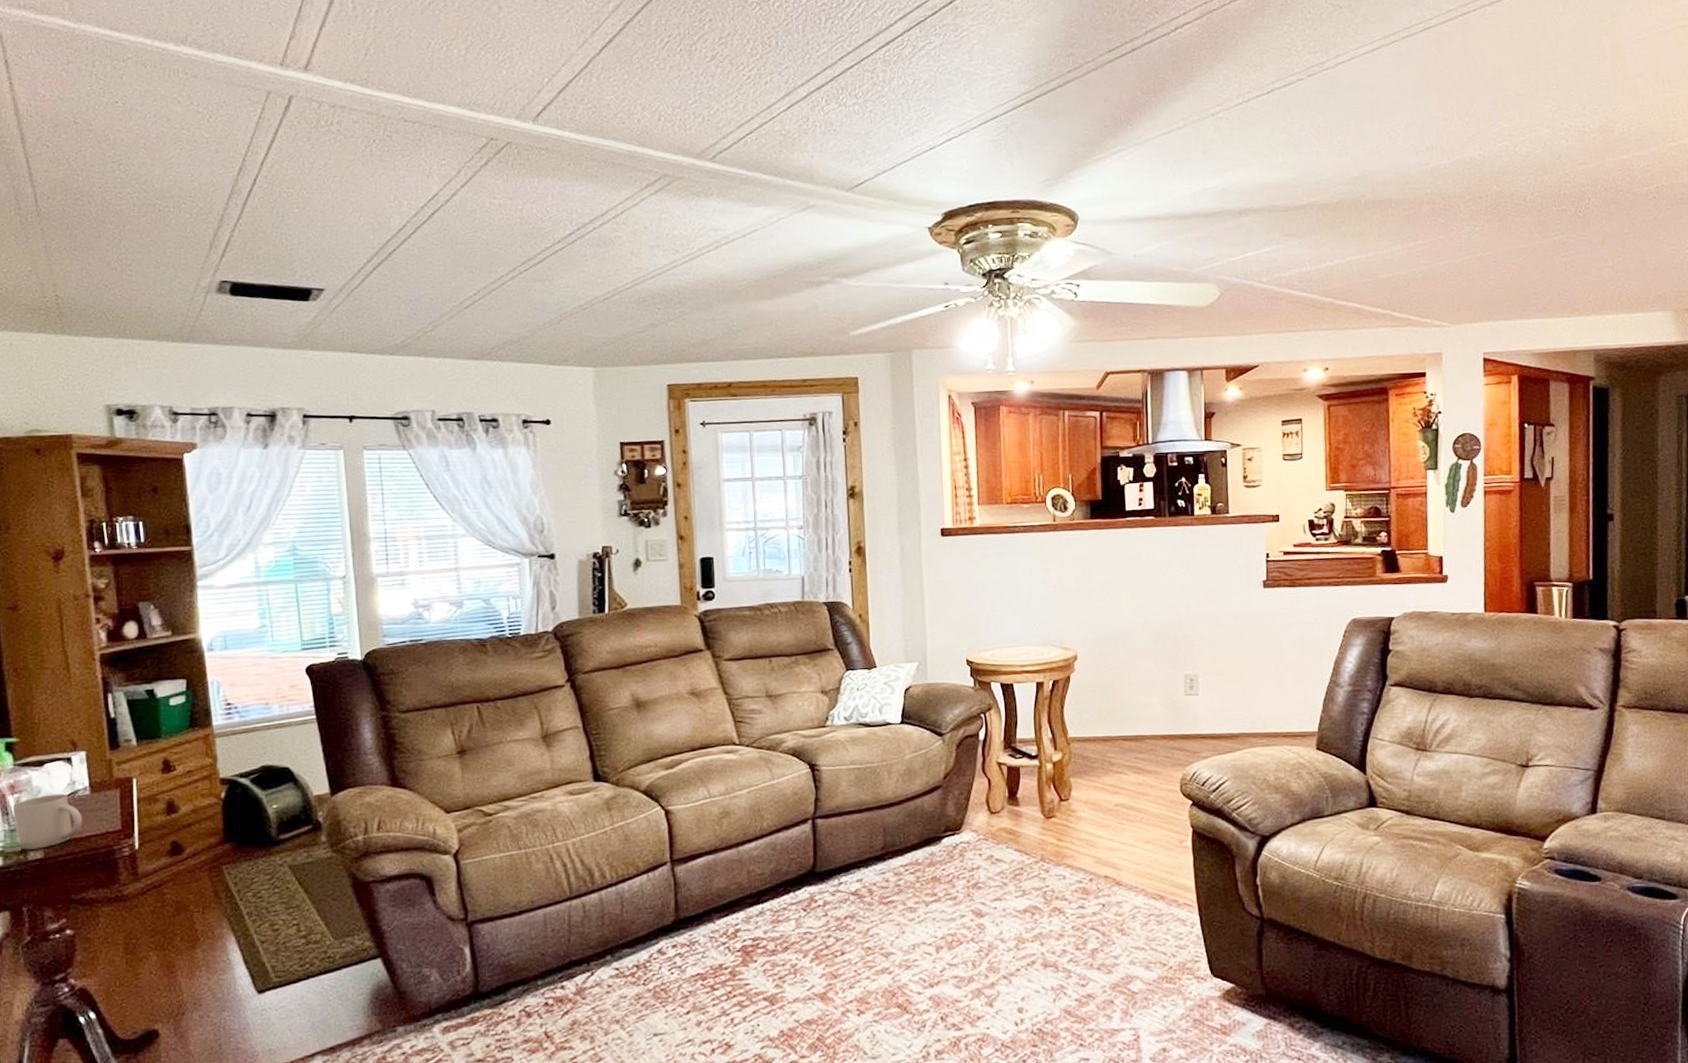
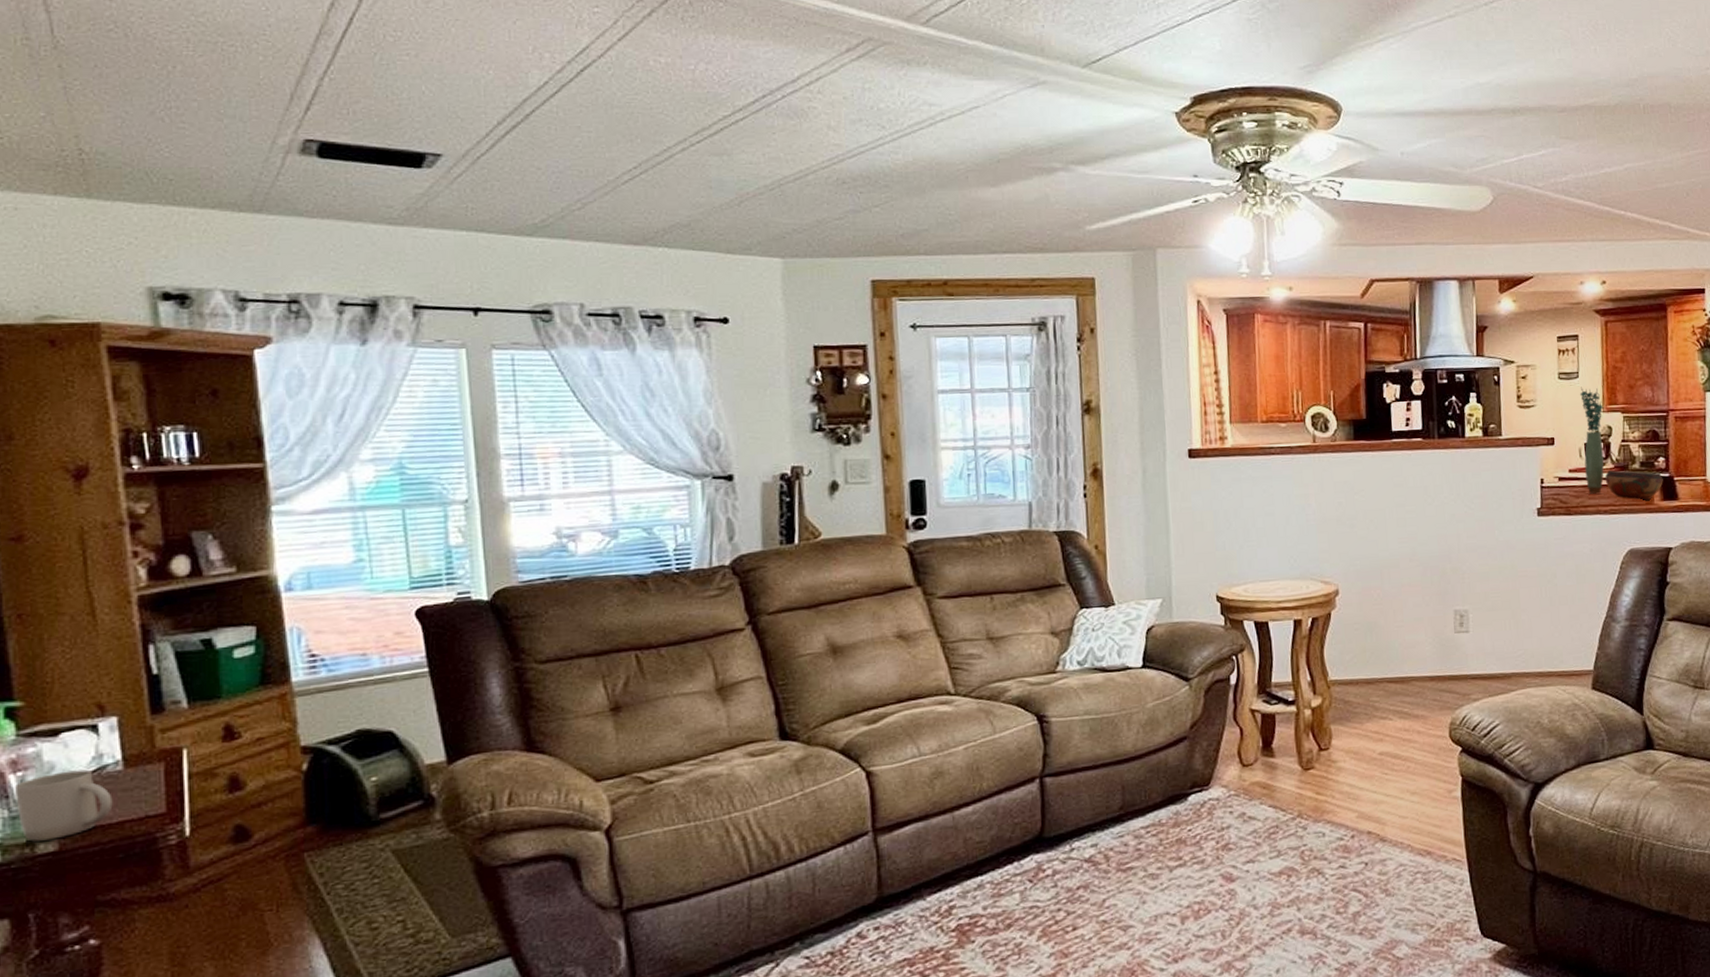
vase: none [1304,467,1328,567] -> present [1580,387,1605,494]
decorative bowl: none [1328,545,1385,573] -> present [1605,470,1663,500]

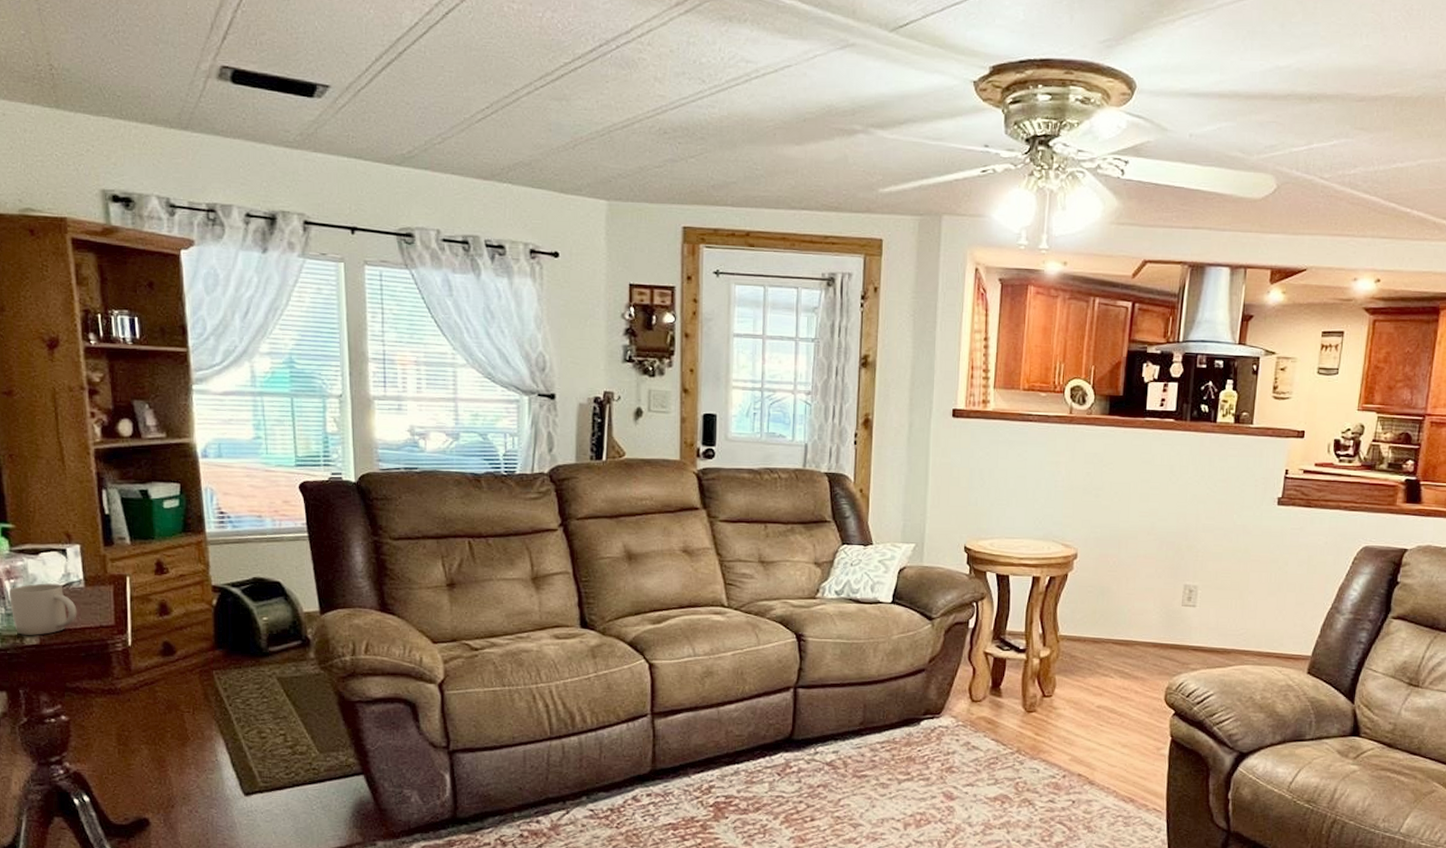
vase: present [1580,387,1605,494] -> none [1330,383,1359,490]
decorative bowl: present [1605,470,1663,500] -> none [1349,468,1409,501]

